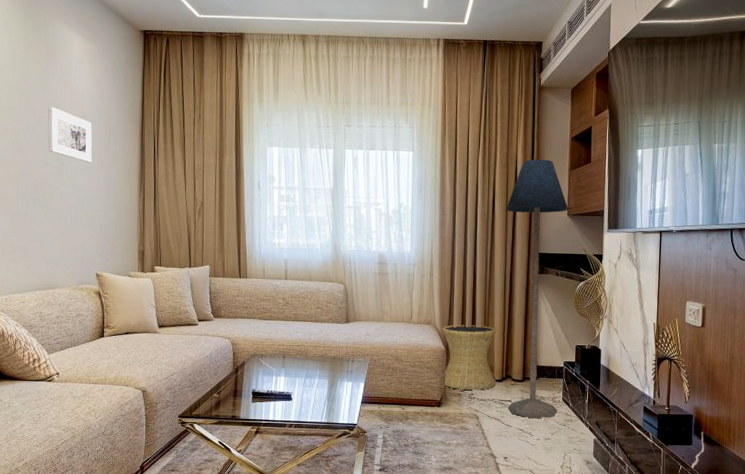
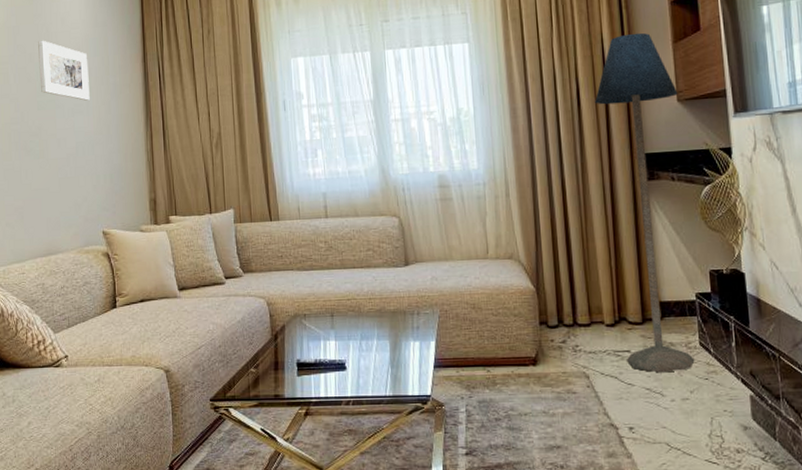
side table: present [442,325,496,390] -> none [528,254,607,341]

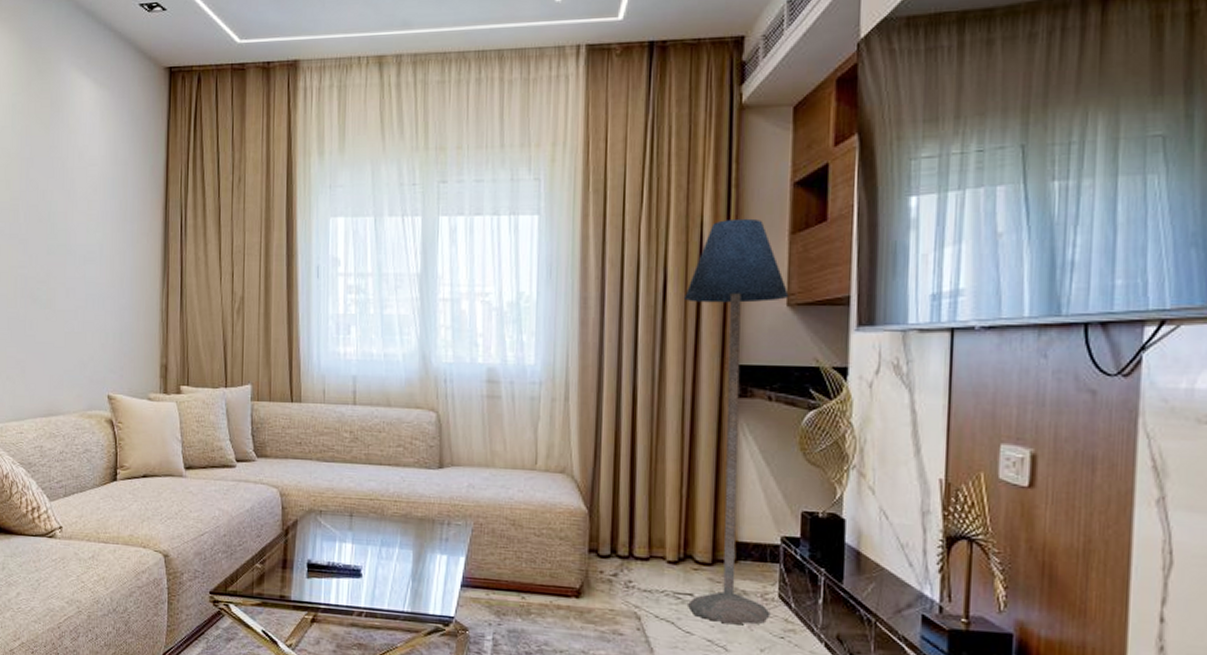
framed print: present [38,40,90,101] -> none [51,176,105,248]

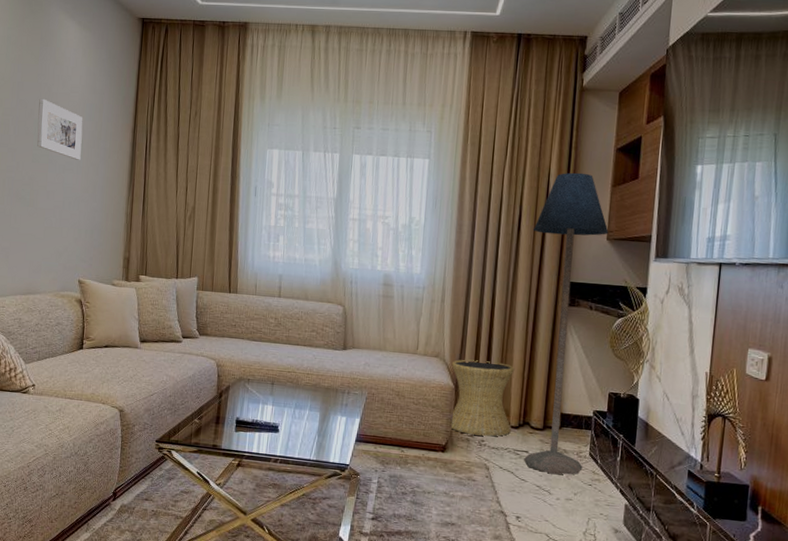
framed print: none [51,176,105,248] -> present [37,98,83,160]
side table: none [582,474,669,576] -> present [449,359,515,437]

